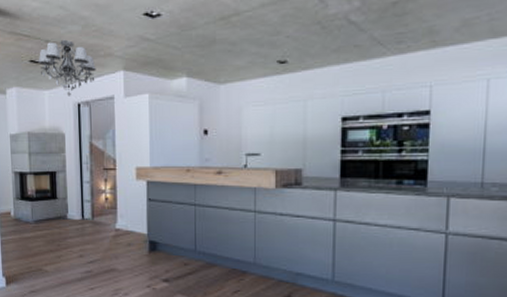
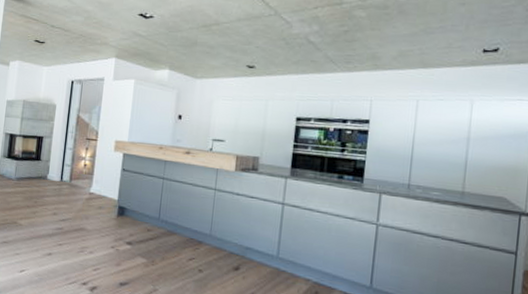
chandelier: present [38,39,96,96] -> none [42,26,92,74]

